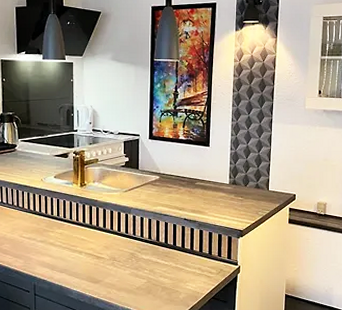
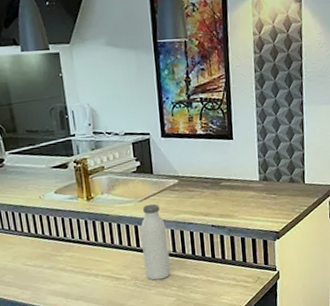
water bottle: none [123,195,145,262] -> present [140,204,171,280]

